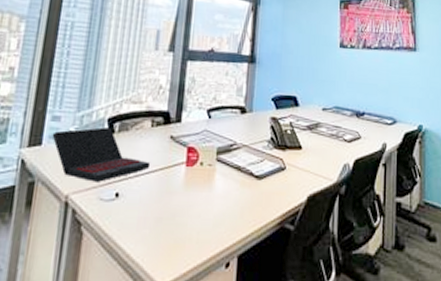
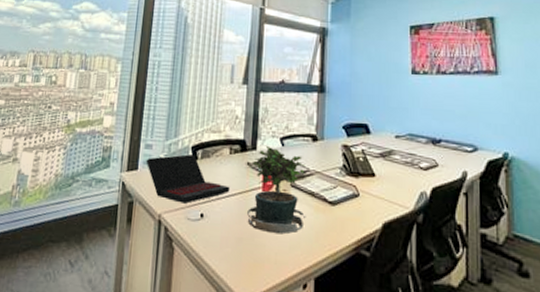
potted plant: none [168,117,233,212] -> present [247,145,306,235]

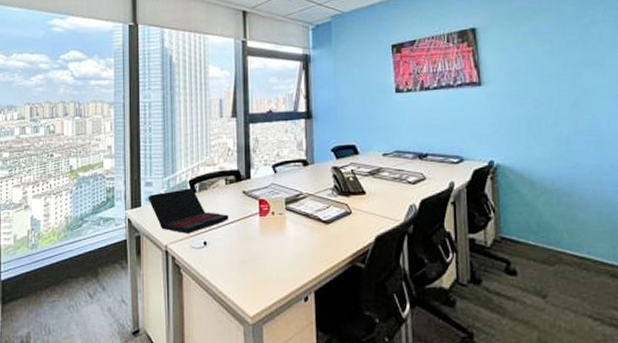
potted plant: present [247,145,306,235] -> none [247,173,303,254]

